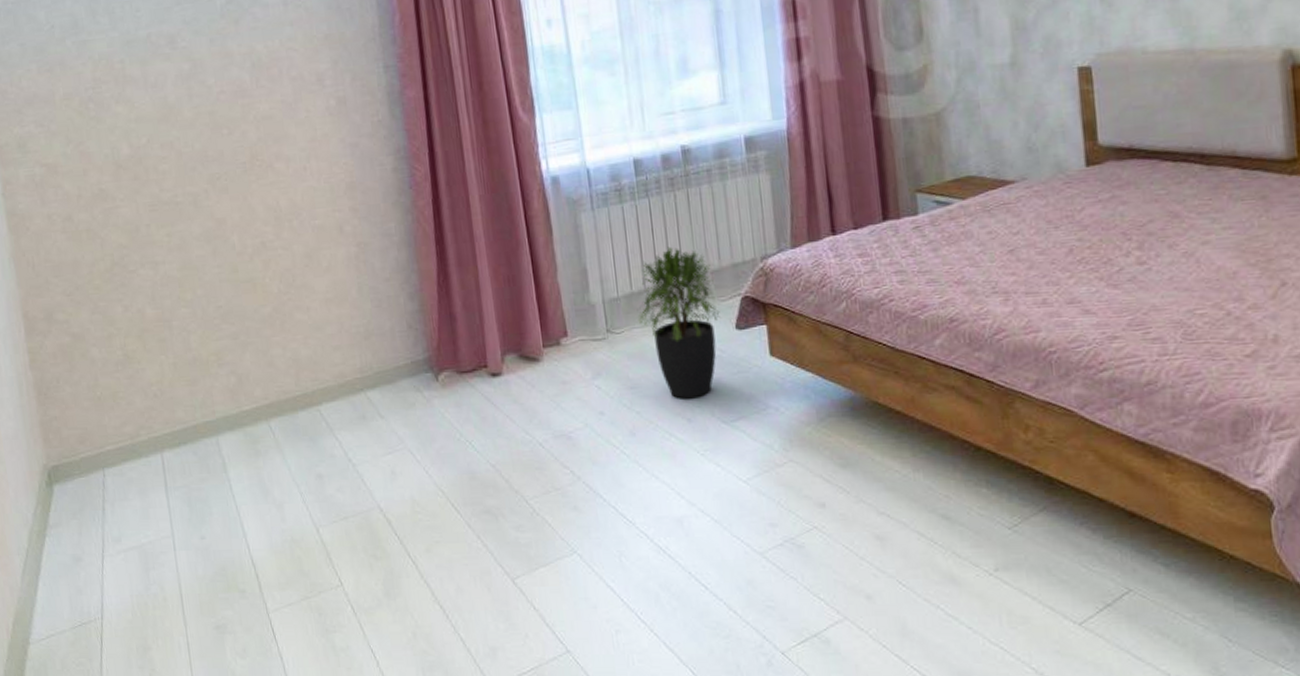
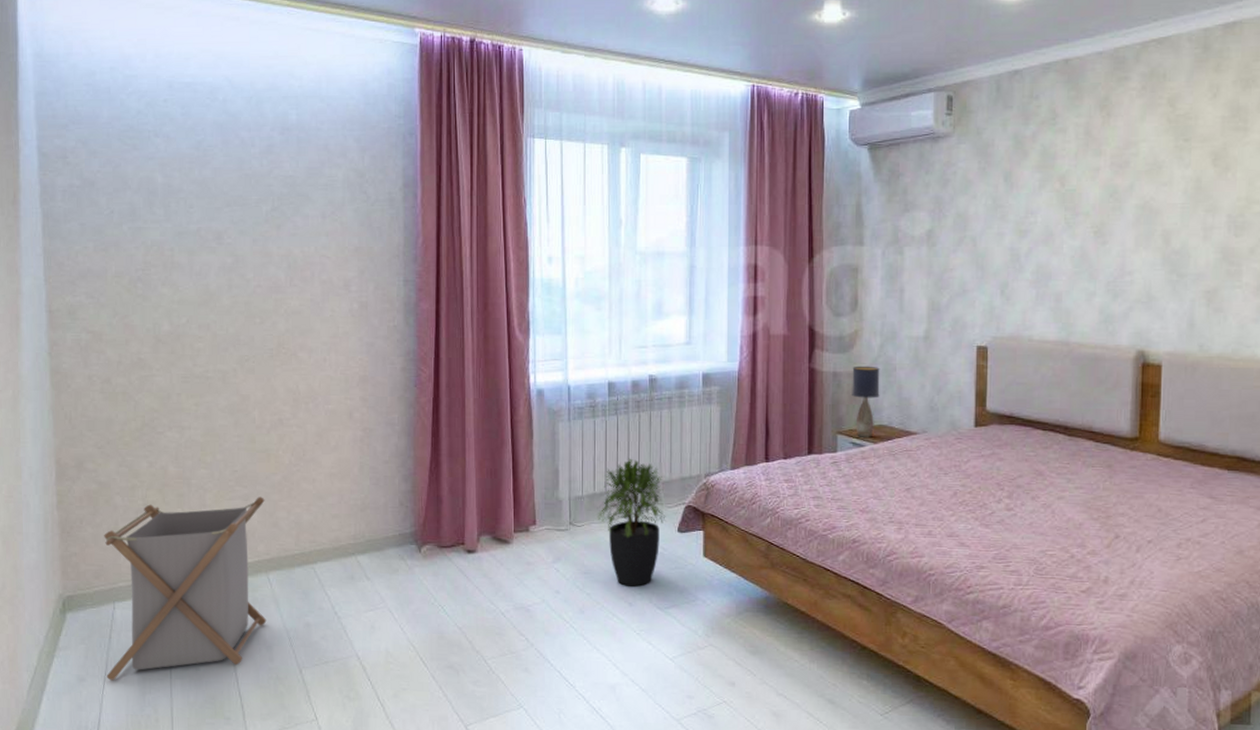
laundry basket: none [84,333,274,558] -> present [104,496,267,681]
table lamp: none [925,106,963,194] -> present [852,365,880,438]

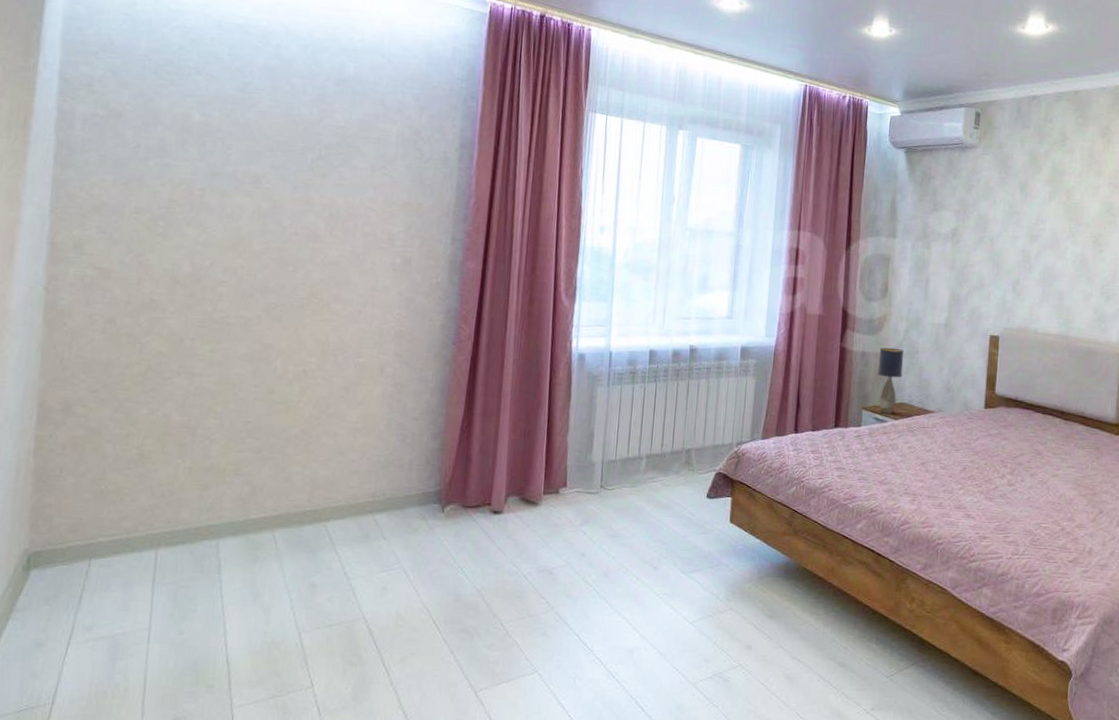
laundry basket: present [104,496,267,681] -> none [70,450,279,646]
potted plant: present [597,458,666,587] -> none [628,424,697,551]

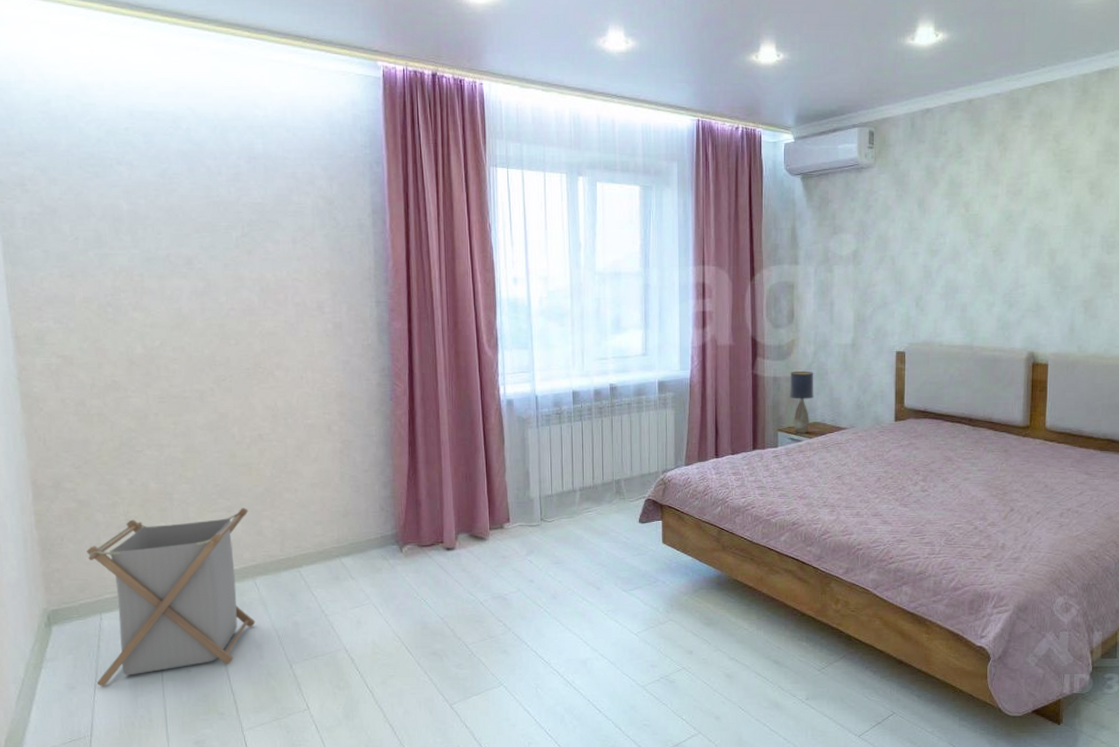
laundry basket: none [70,450,279,646] -> present [86,508,256,687]

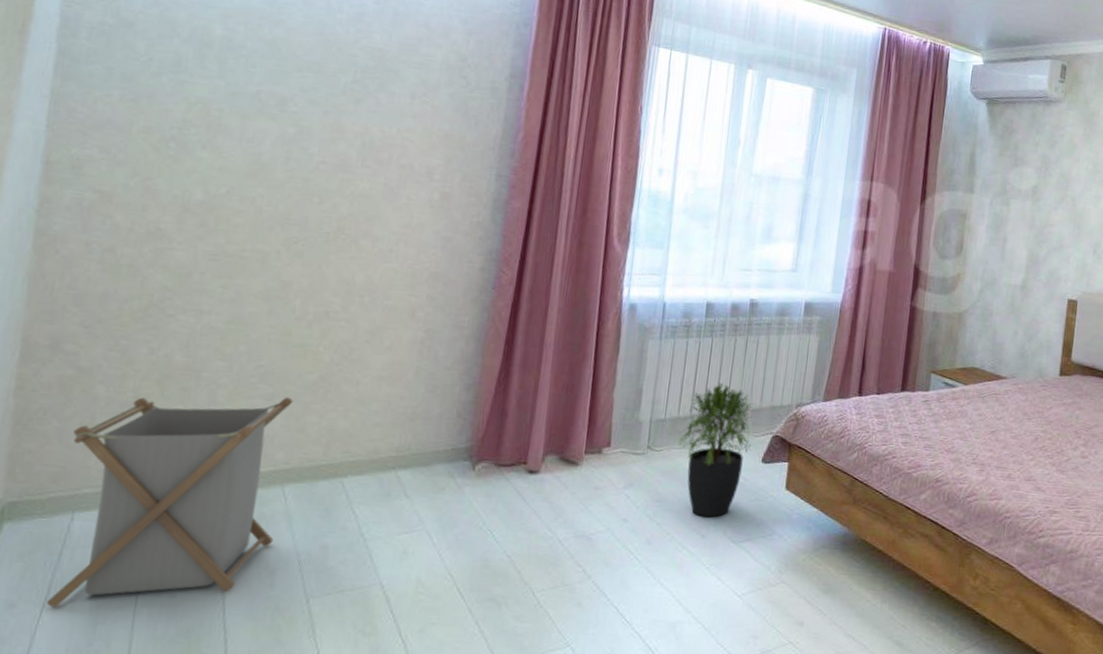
potted plant: none [565,459,628,573] -> present [678,382,752,518]
table lamp: present [790,371,814,434] -> none [949,308,978,379]

